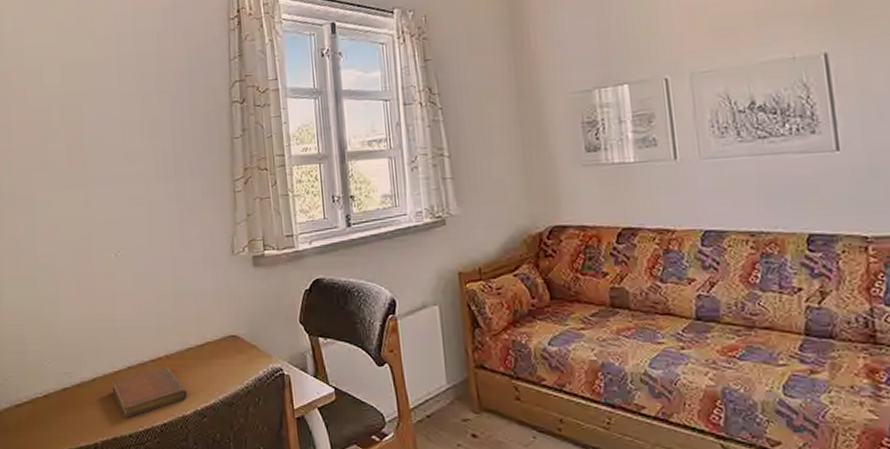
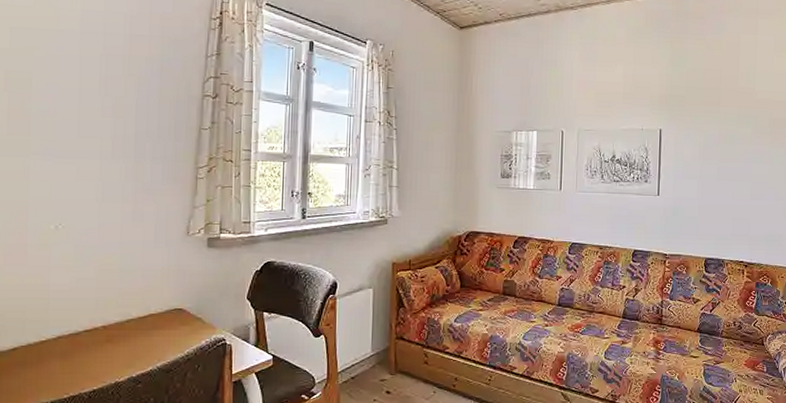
notebook: present [112,366,188,418] -> none [36,336,124,385]

